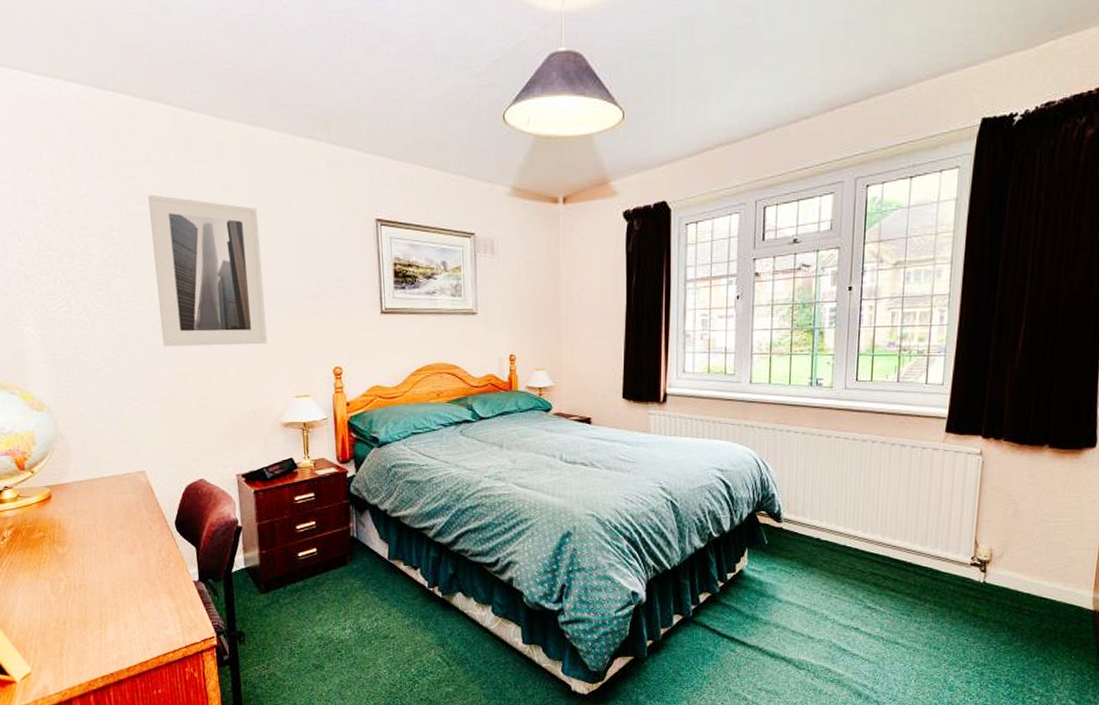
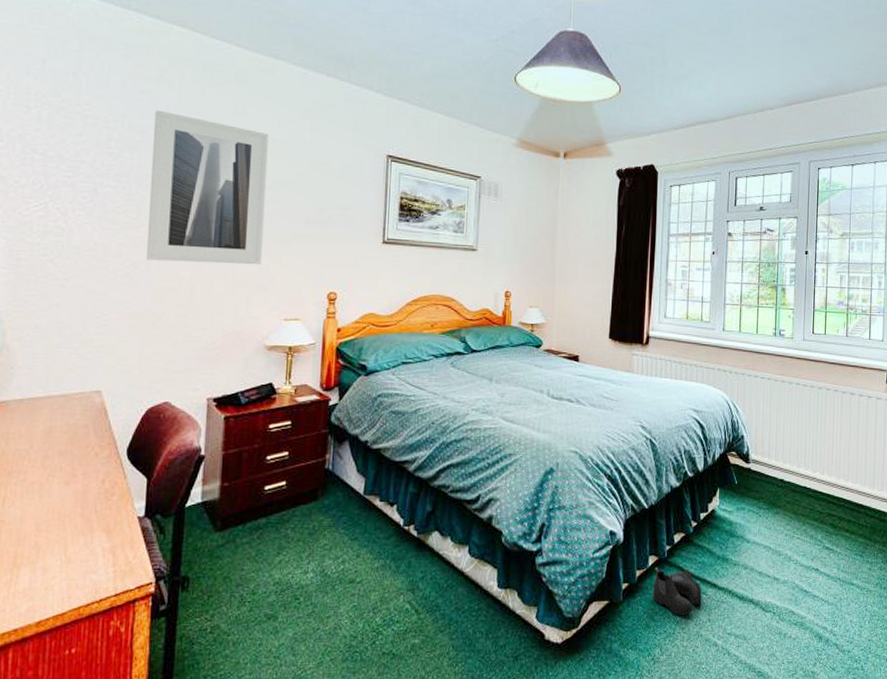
boots: none [678,626,730,671] -> present [653,568,702,615]

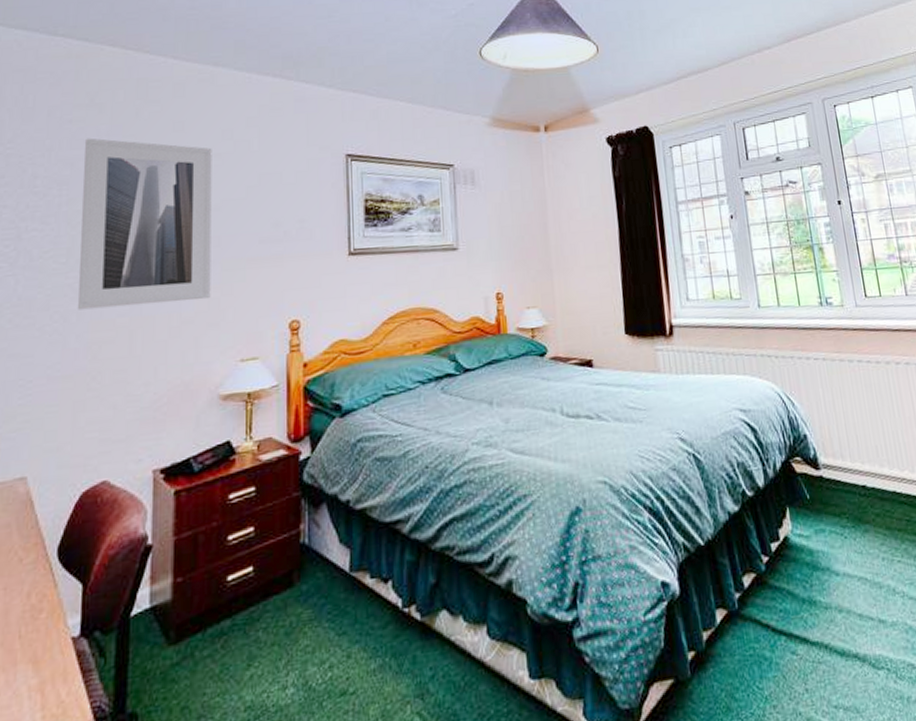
boots: present [653,568,702,615] -> none [726,623,793,688]

